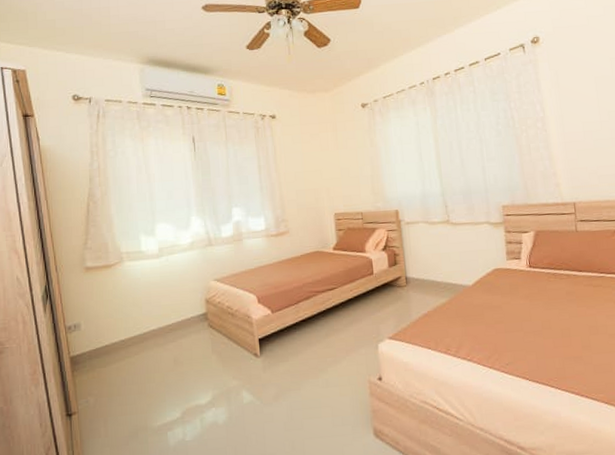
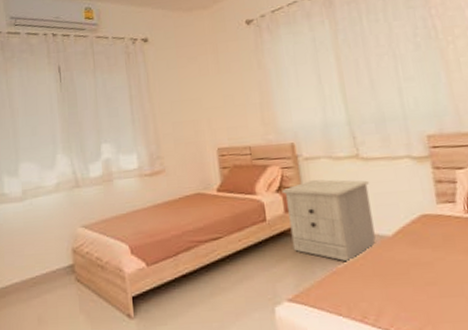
nightstand: none [387,240,459,307] -> present [281,179,376,262]

